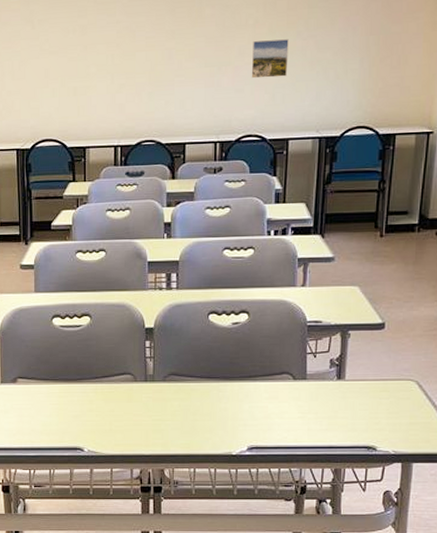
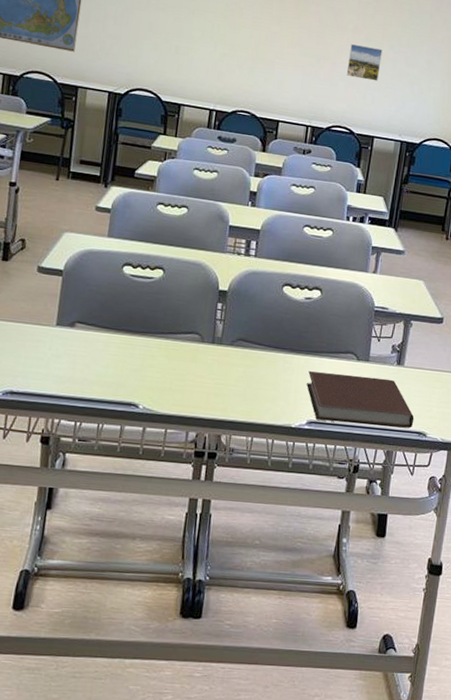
notebook: none [243,395,362,445] -> present [306,371,415,428]

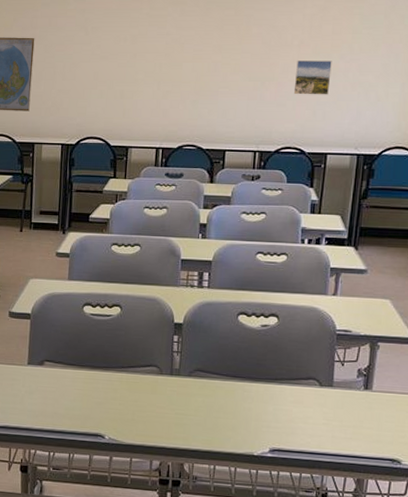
notebook: present [306,371,415,428] -> none [267,399,387,455]

